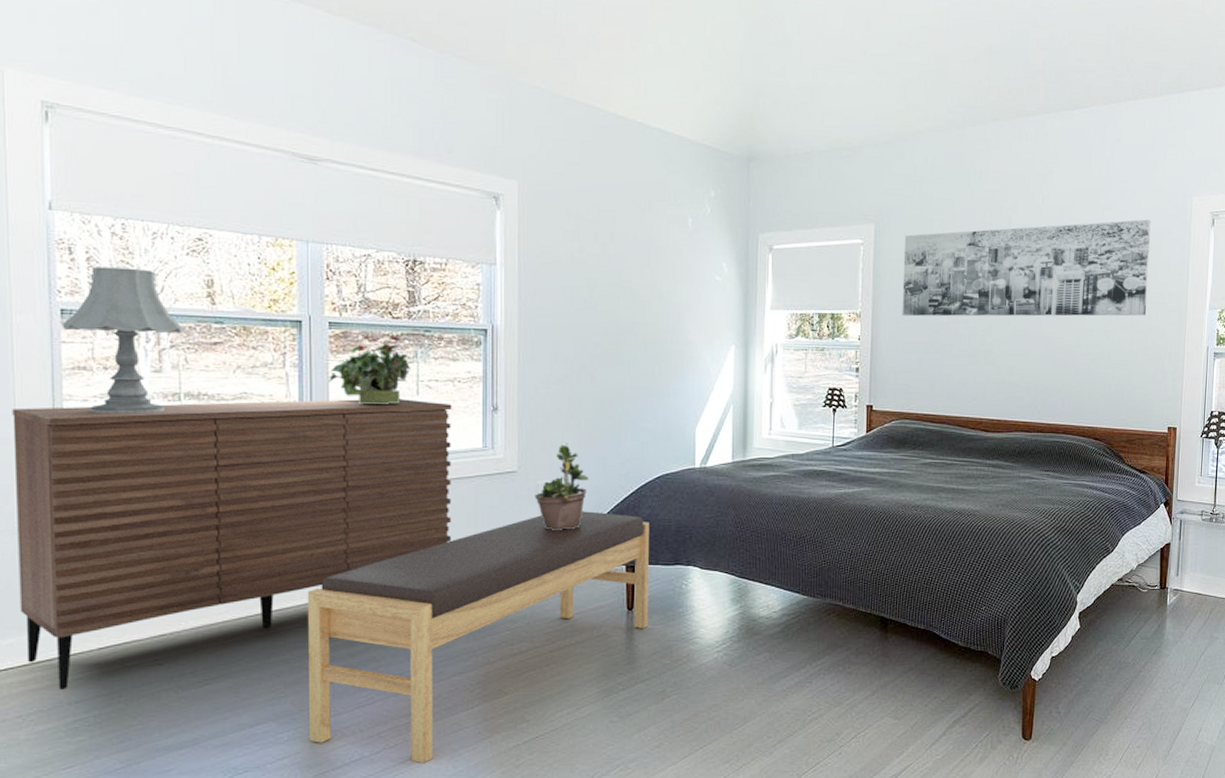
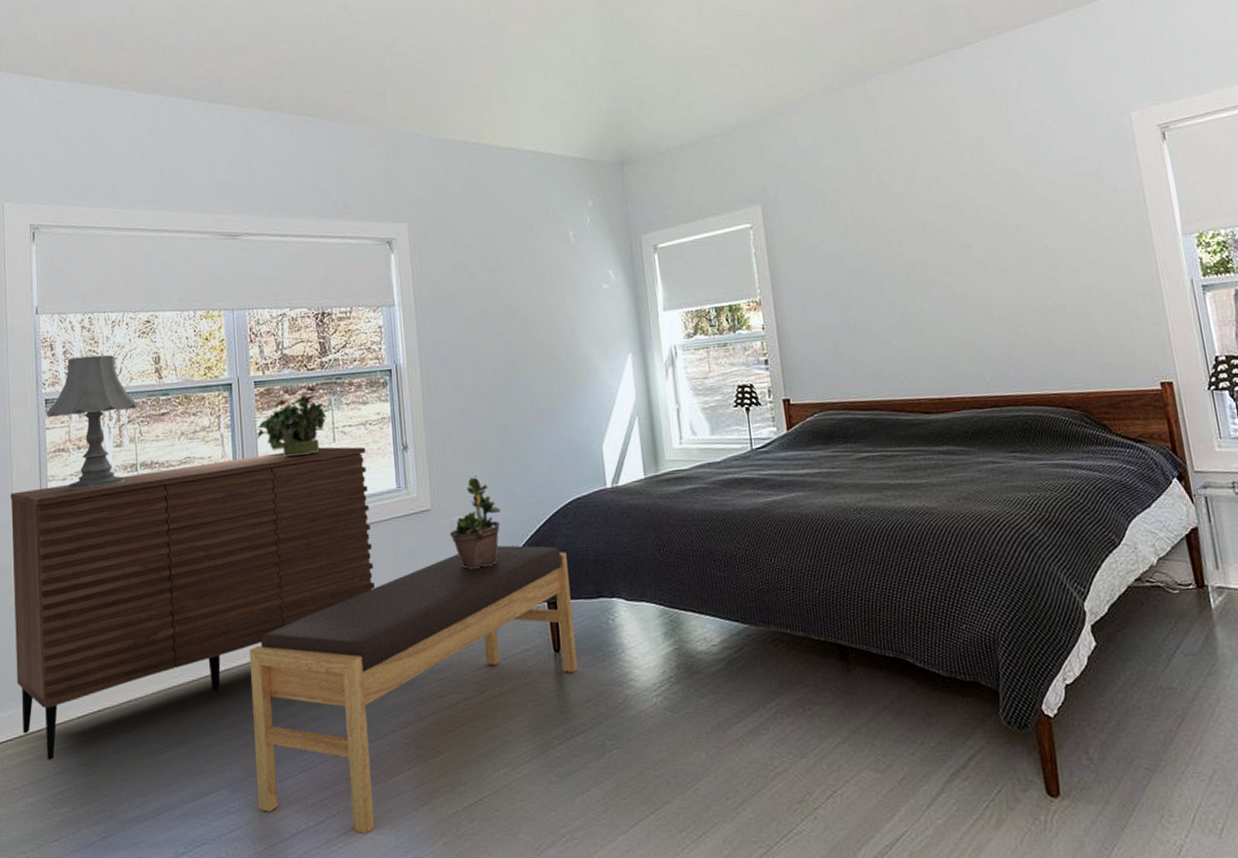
wall art: present [902,219,1151,317] -> none [795,146,1100,297]

